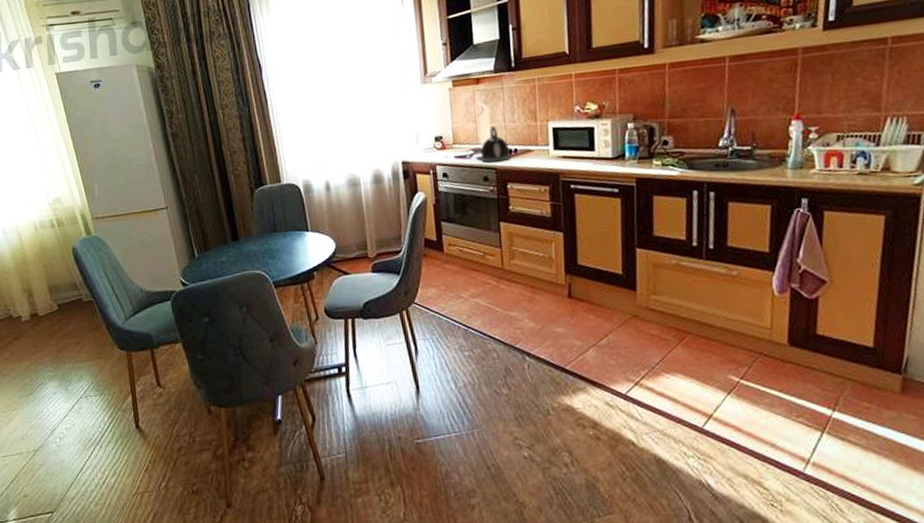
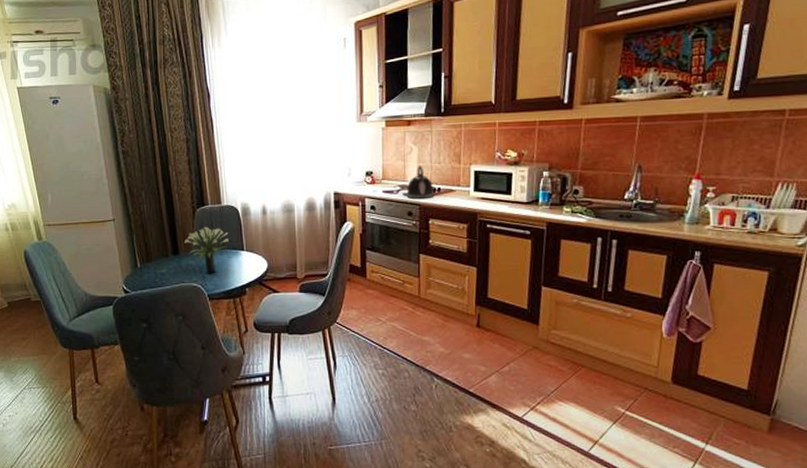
flower arrangement: none [244,208,292,260] -> present [184,226,229,274]

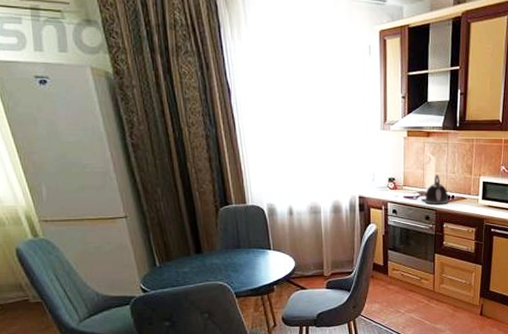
flower arrangement: present [184,226,229,274] -> none [208,225,255,273]

